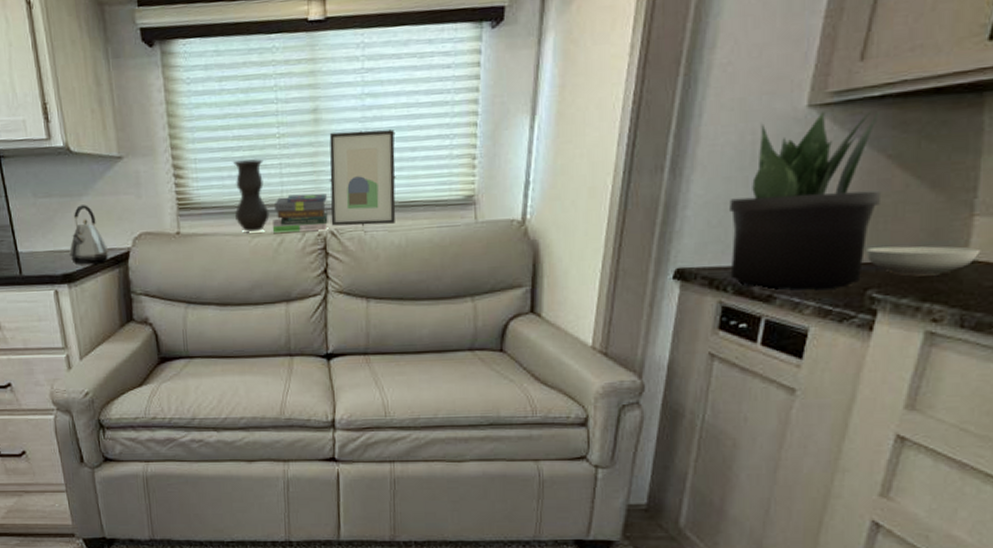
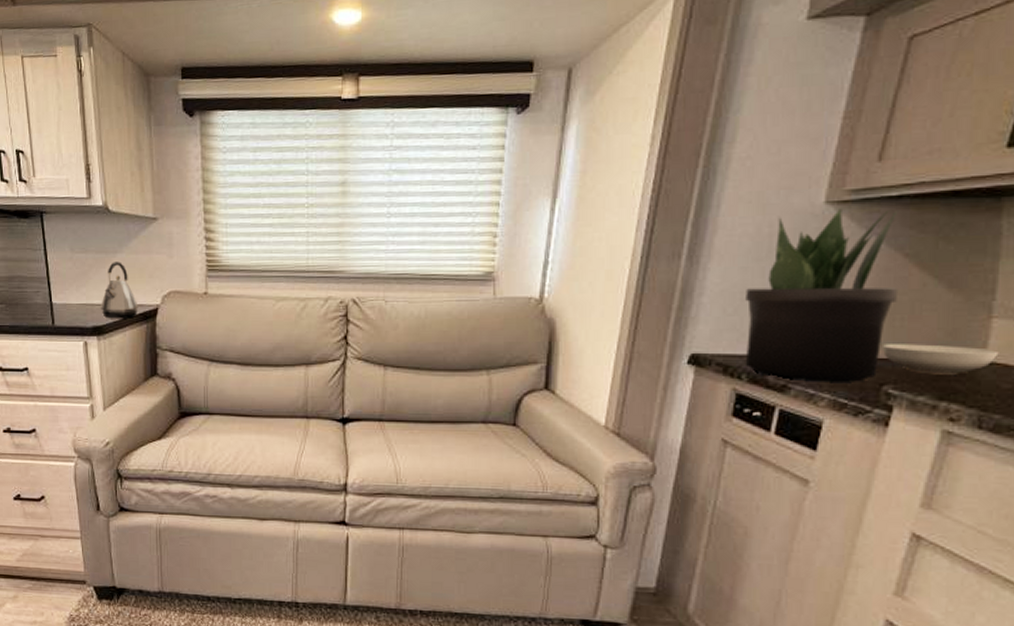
vase: present [232,159,270,232] -> none [260,227,294,295]
books: present [272,193,328,233] -> none [296,262,351,299]
picture frame: present [329,129,396,227] -> none [353,204,420,297]

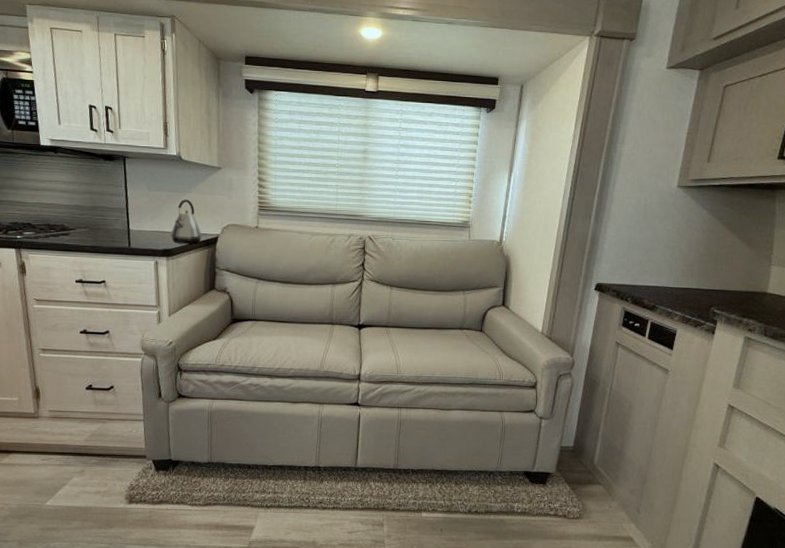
planter: present [745,209,899,382] -> none [630,191,720,305]
bowl: present [881,344,999,375] -> none [710,280,775,301]

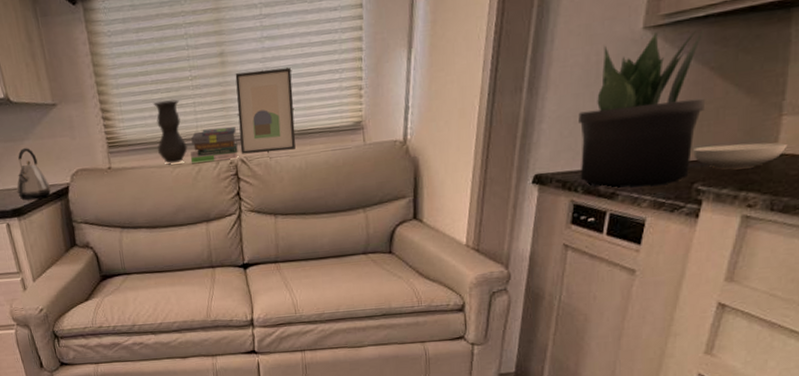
vase: none [300,180,326,231] -> present [152,99,188,164]
books: none [327,208,368,236] -> present [190,127,238,163]
picture frame: none [370,168,419,236] -> present [235,67,296,154]
planter: none [630,191,720,305] -> present [578,29,706,187]
bowl: none [710,280,775,301] -> present [692,142,788,170]

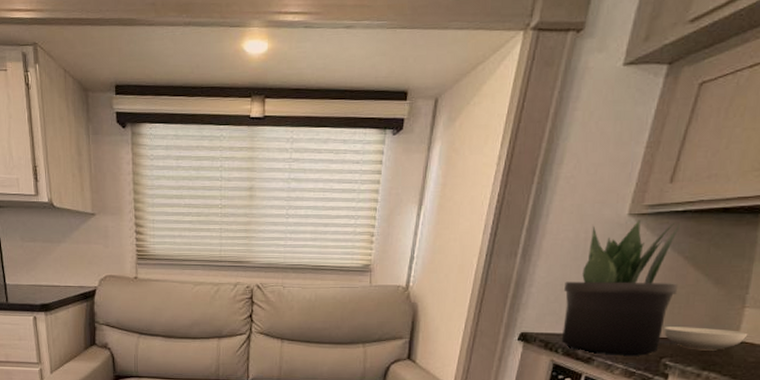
kettle: present [16,148,51,201] -> none [47,250,80,298]
vase: present [152,99,188,164] -> none [181,224,210,281]
books: present [190,127,238,163] -> none [211,254,256,284]
picture frame: present [235,67,296,154] -> none [258,207,313,283]

